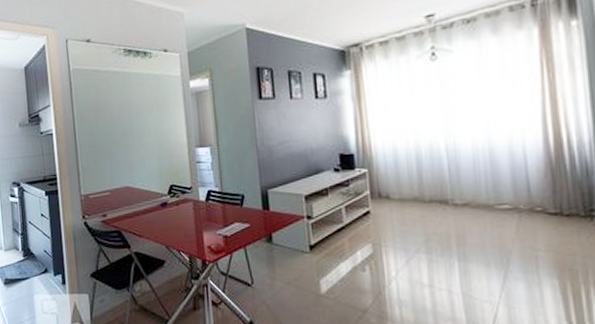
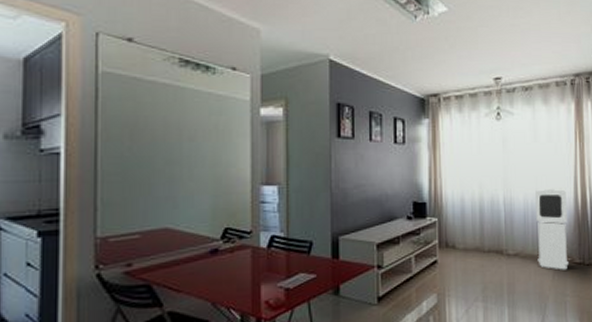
air purifier: none [487,129,539,221] -> present [535,189,569,270]

